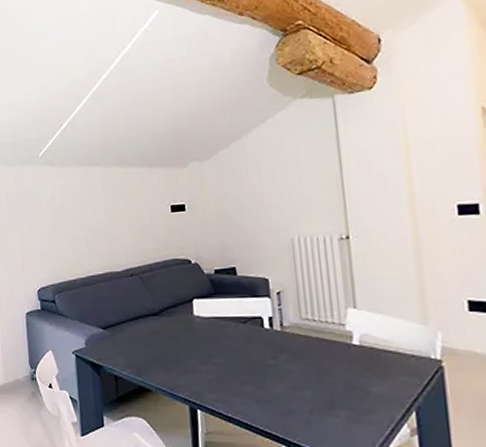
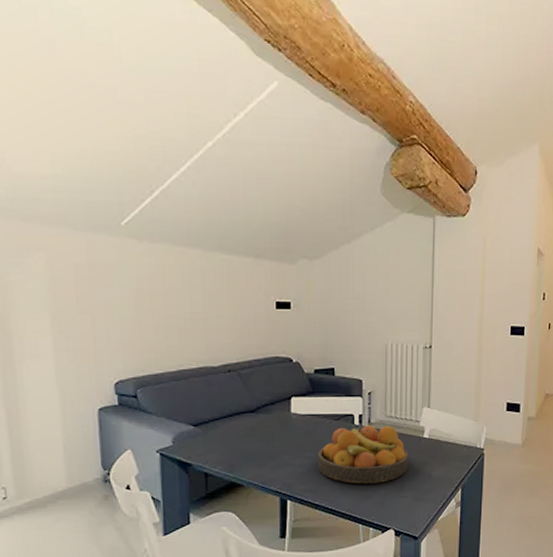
fruit bowl: none [225,329,337,397] -> present [317,425,409,484]

